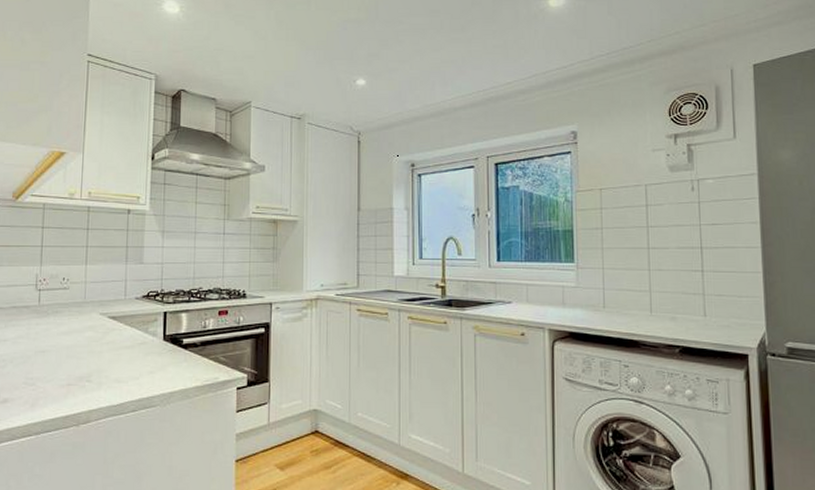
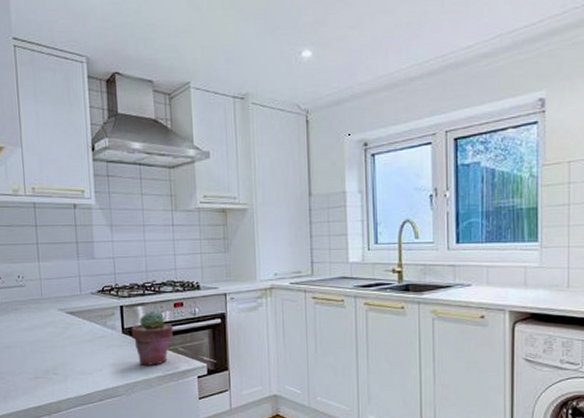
potted succulent: none [172,319,215,375] -> present [131,312,173,366]

